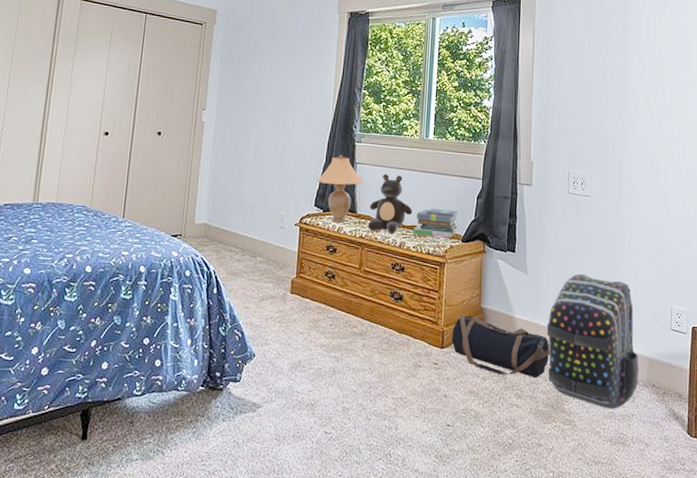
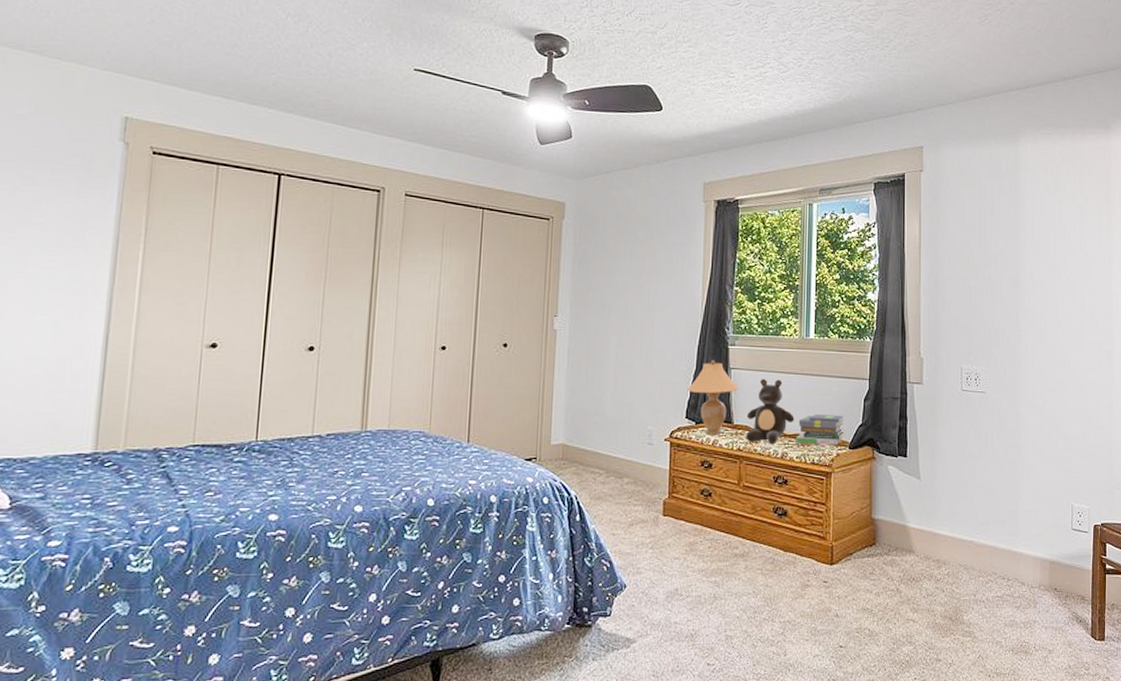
duffel bag: present [452,315,550,378] -> none [842,528,947,589]
backpack: present [546,273,639,409] -> none [942,476,1040,617]

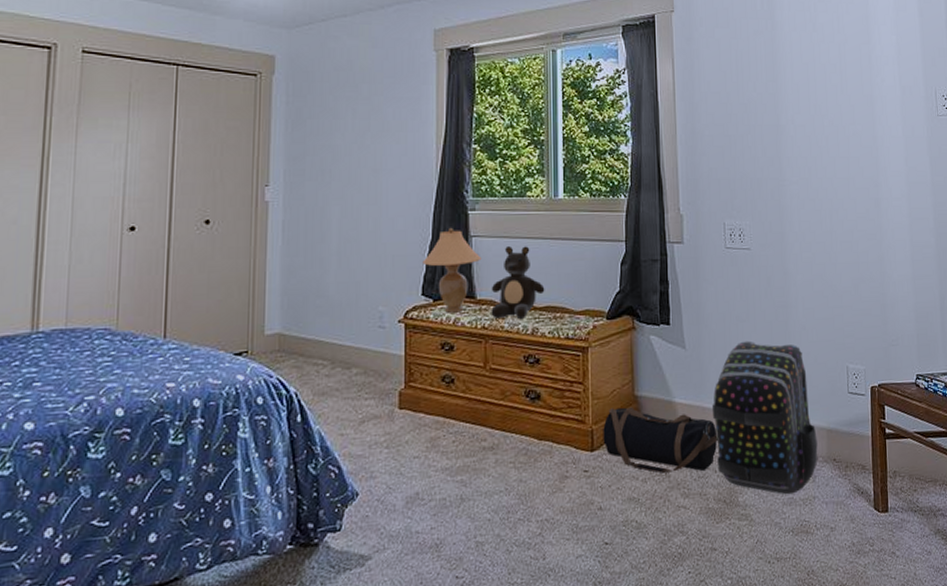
books: present [795,415,847,445] -> none [547,282,603,317]
duffel bag: none [842,528,947,589] -> present [603,406,718,473]
backpack: none [942,476,1040,617] -> present [711,340,818,495]

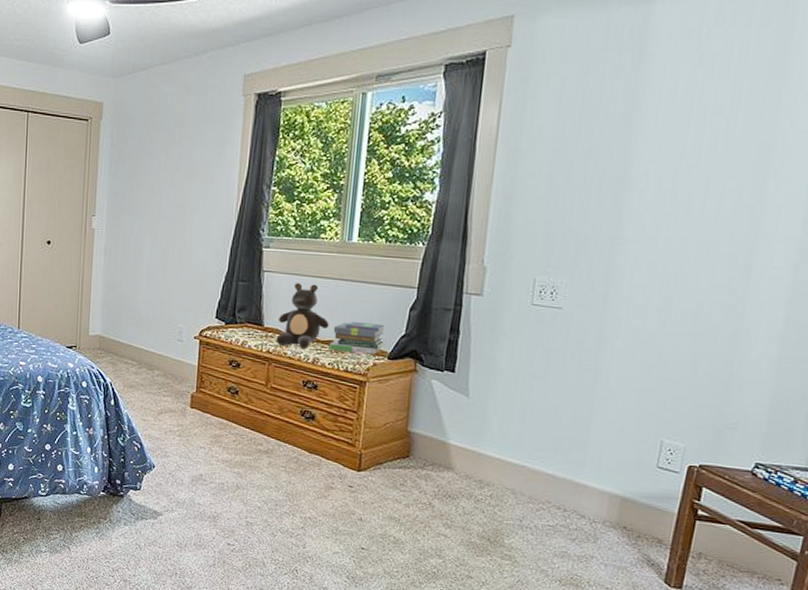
table lamp: present [422,227,482,313] -> none [218,261,272,336]
books: none [547,282,603,317] -> present [328,322,387,355]
duffel bag: present [603,406,718,473] -> none [370,438,491,509]
backpack: present [711,340,818,495] -> none [486,398,608,549]

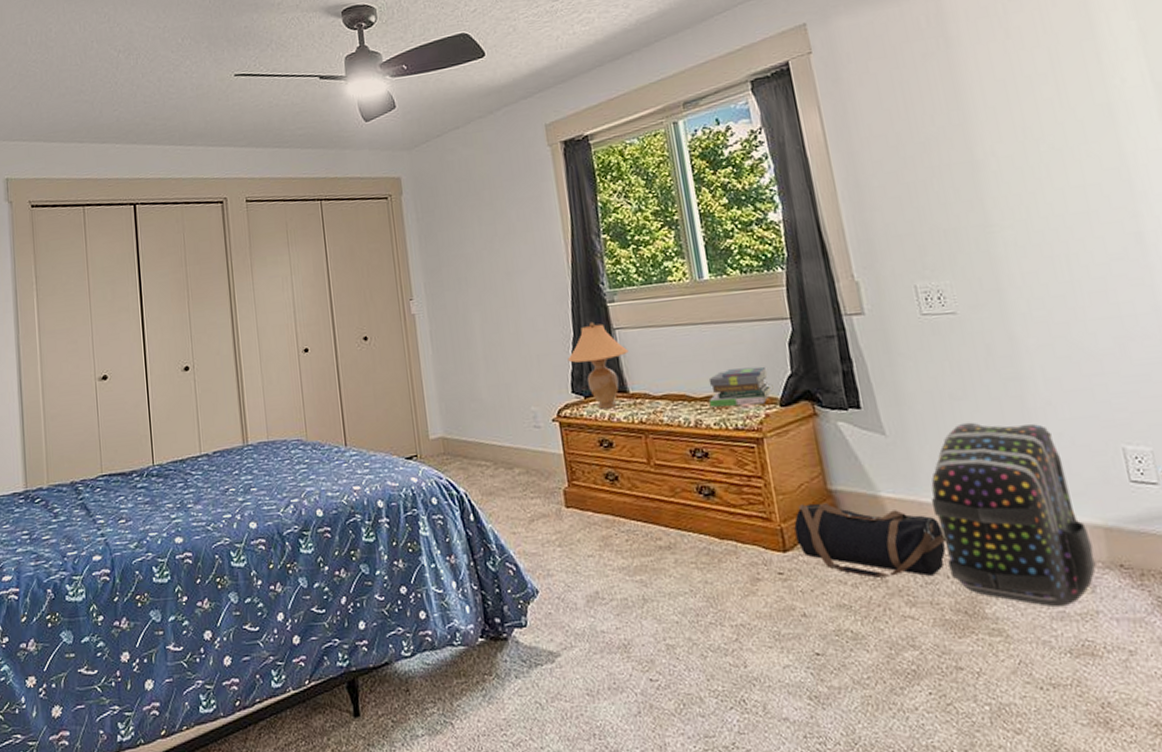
table lamp: none [218,261,272,336] -> present [567,321,629,409]
teddy bear: present [276,283,329,349] -> none [643,334,703,412]
duffel bag: none [370,438,491,509] -> present [794,502,946,578]
backpack: none [486,398,608,549] -> present [931,422,1096,608]

